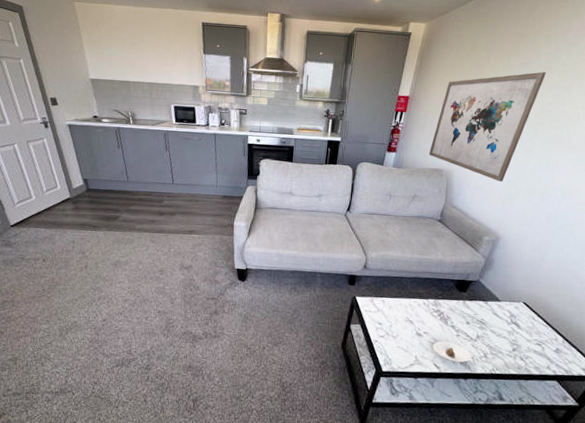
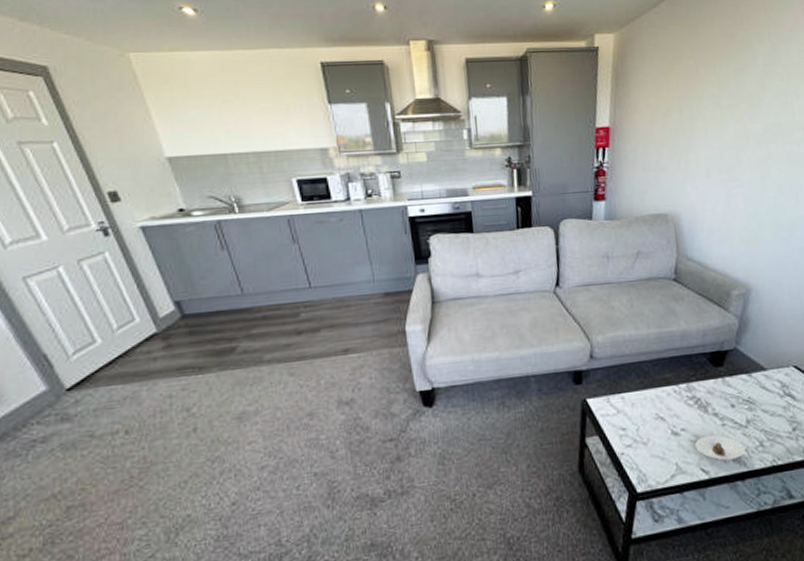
wall art: present [428,72,546,182] -> none [646,77,767,219]

